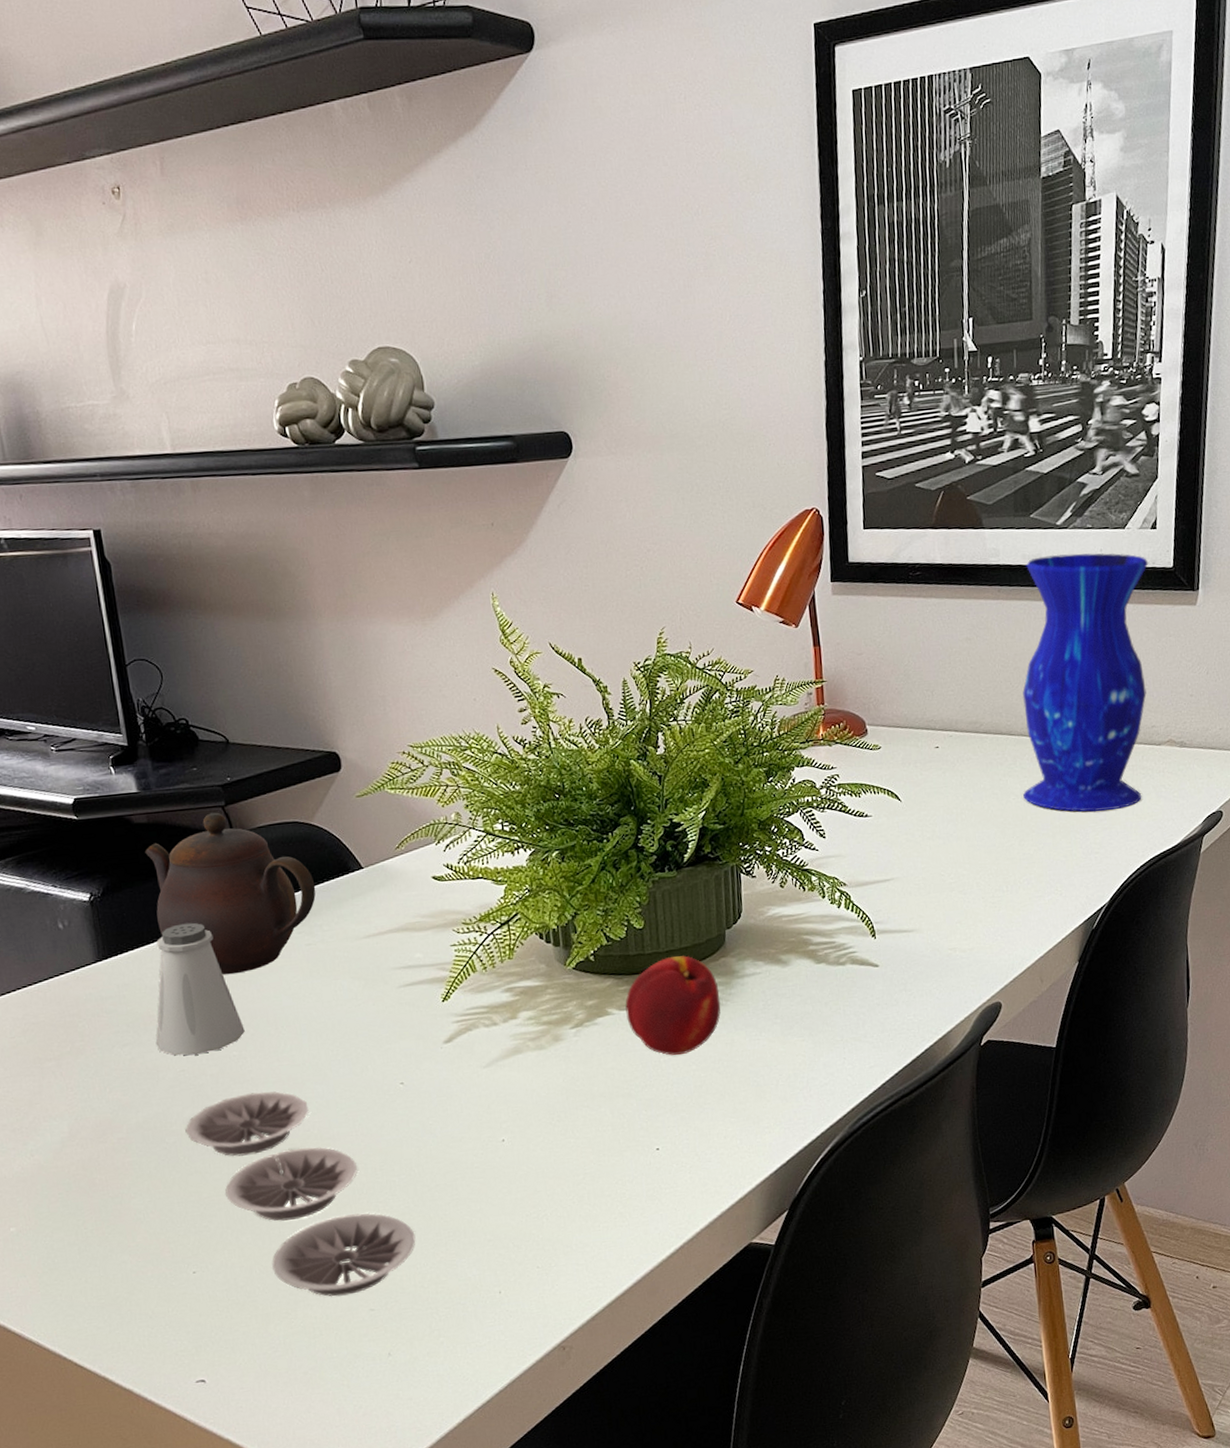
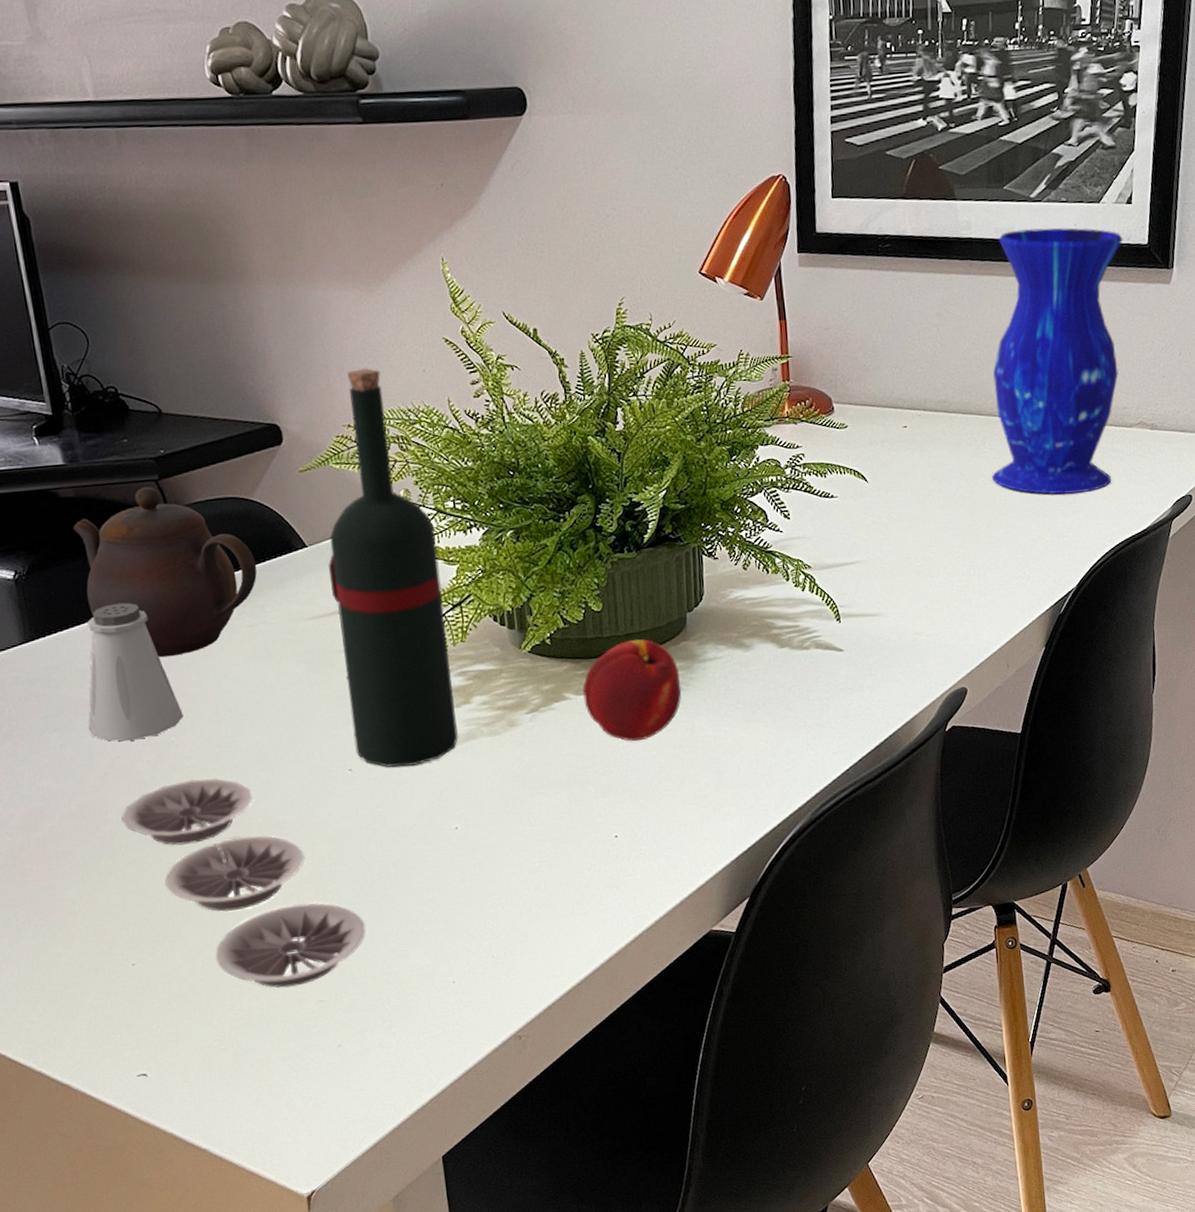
wine bottle: none [383,698,506,1081] -> present [328,368,459,768]

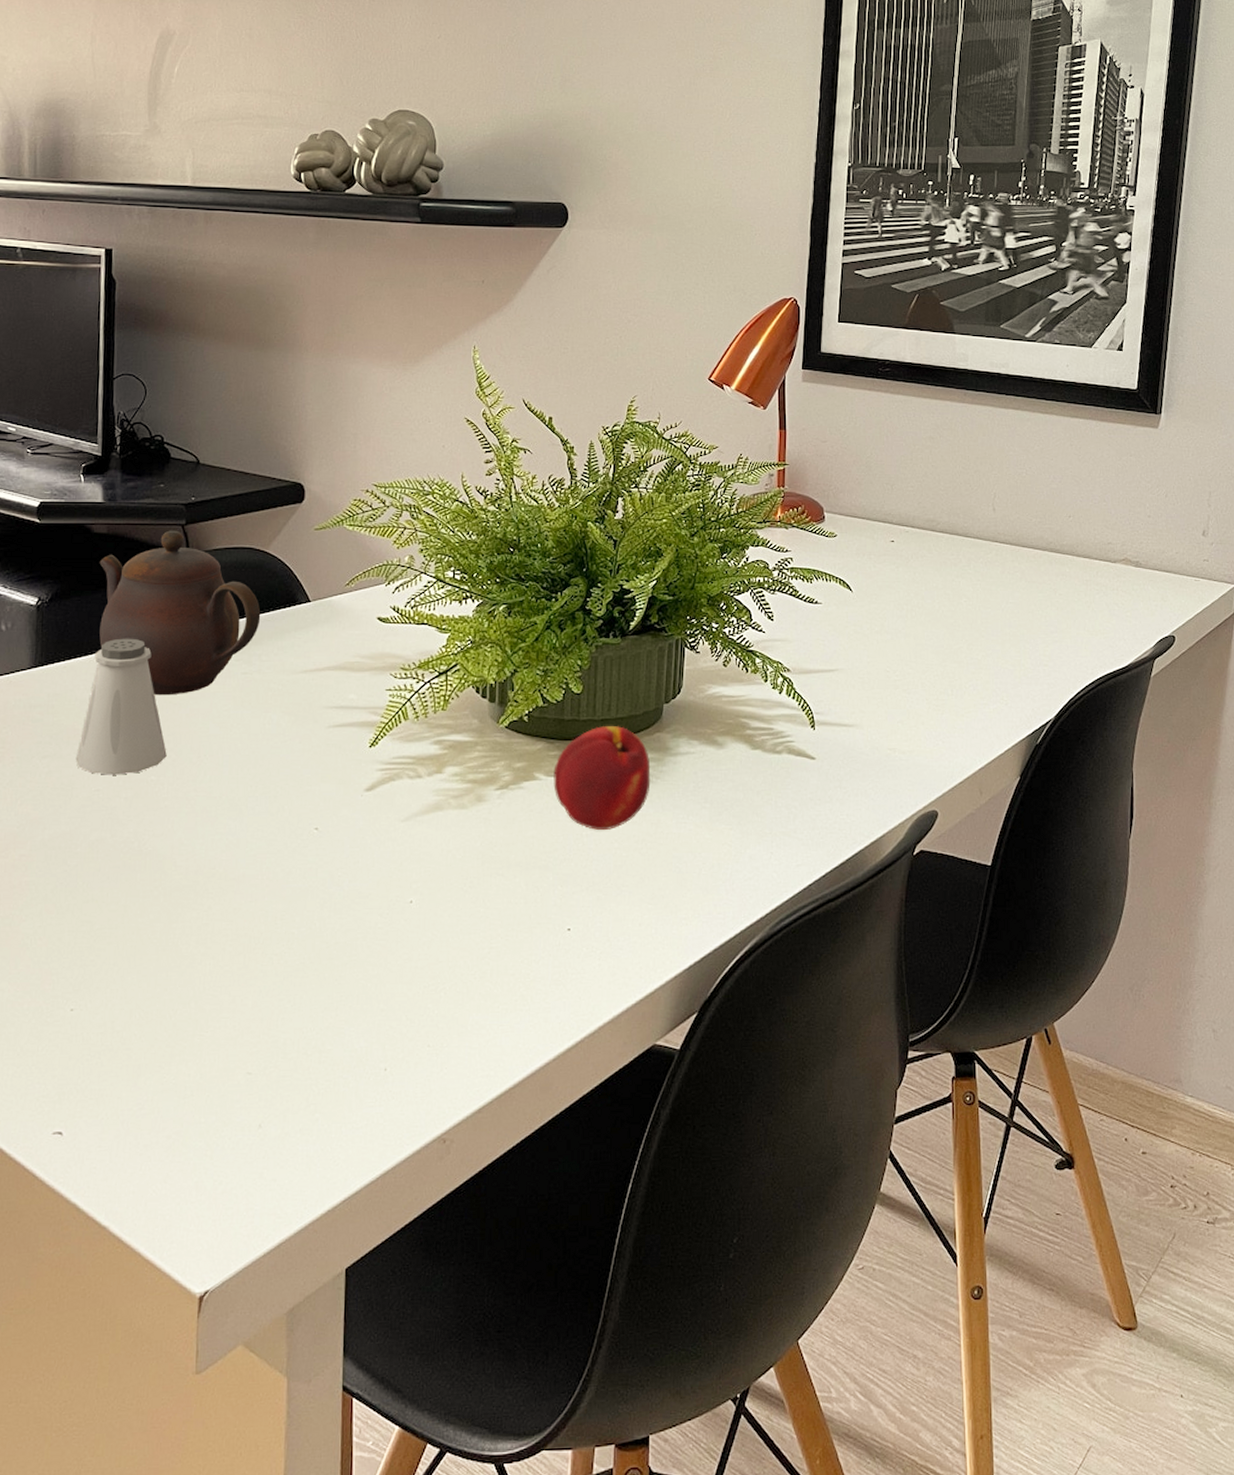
plate: present [121,778,366,989] -> none [89,822,306,1054]
wine bottle: present [328,368,459,768] -> none [325,439,433,831]
vase: present [992,228,1123,495] -> none [975,365,1113,624]

